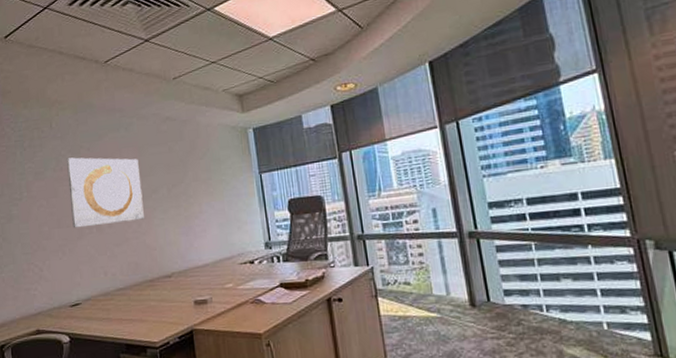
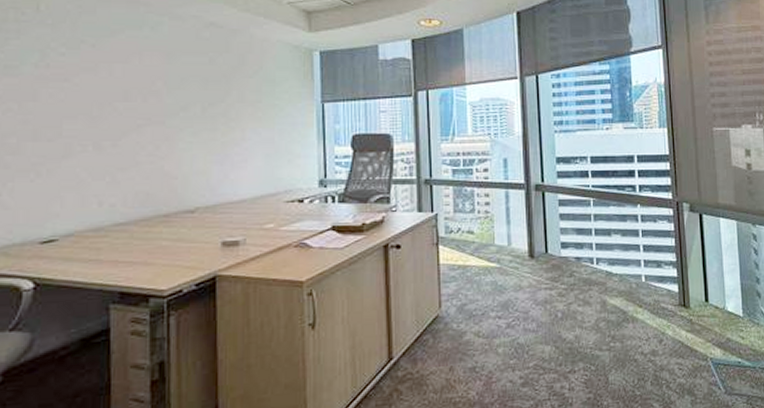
wall art: present [66,157,144,229] -> none [55,53,166,144]

